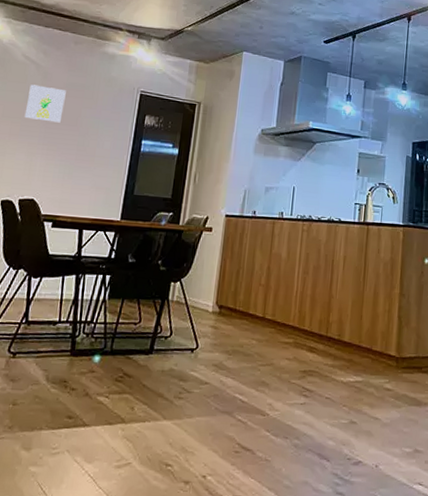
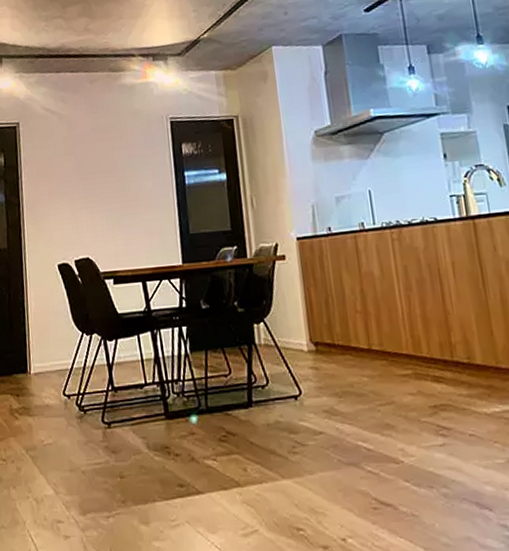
wall art: present [24,84,66,123] -> none [57,135,96,174]

